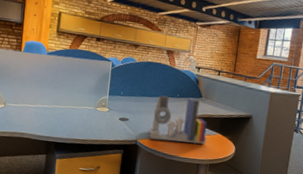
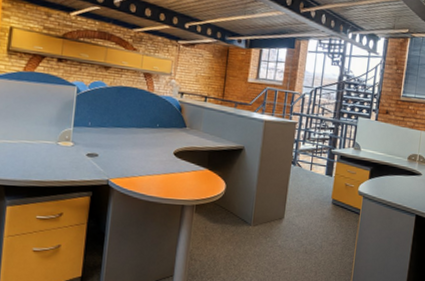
desk organizer: present [149,95,207,144] -> none [123,125,193,182]

